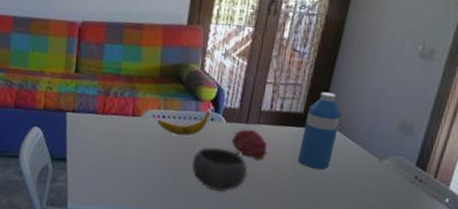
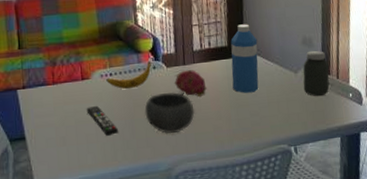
remote control: none [131,144,161,178] -> present [86,105,119,136]
jar: none [386,138,427,193] -> present [303,50,330,97]

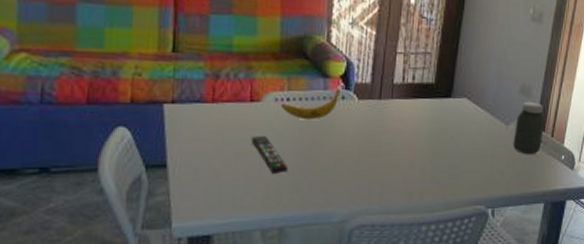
bowl: present [144,92,195,133] -> none [323,130,384,180]
fruit: present [174,70,207,98] -> none [364,106,403,140]
water bottle: present [230,24,259,93] -> none [433,59,470,141]

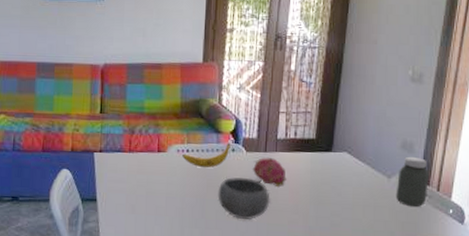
remote control: present [251,135,289,174] -> none [159,179,189,211]
bowl: none [323,130,384,180] -> present [217,177,270,221]
fruit: none [364,106,403,140] -> present [252,157,287,188]

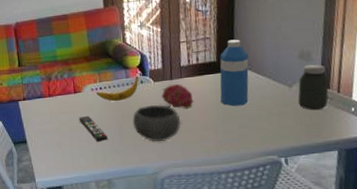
remote control: none [159,179,189,211] -> present [78,115,109,142]
water bottle: none [315,118,350,191] -> present [219,39,249,106]

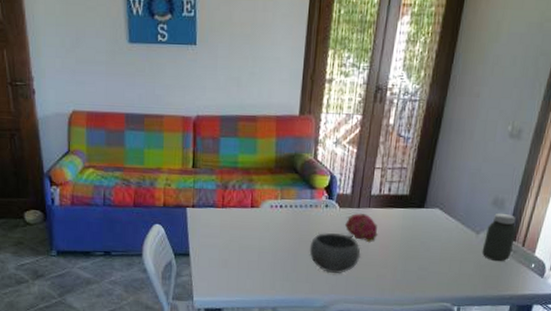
remote control: present [78,115,109,142] -> none [251,234,281,266]
banana: present [96,75,139,102] -> none [275,198,325,224]
water bottle: present [219,39,249,106] -> none [405,174,443,247]

